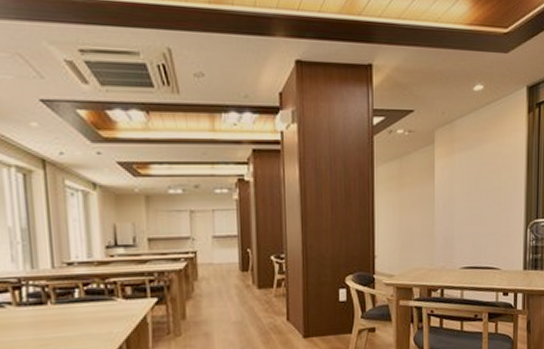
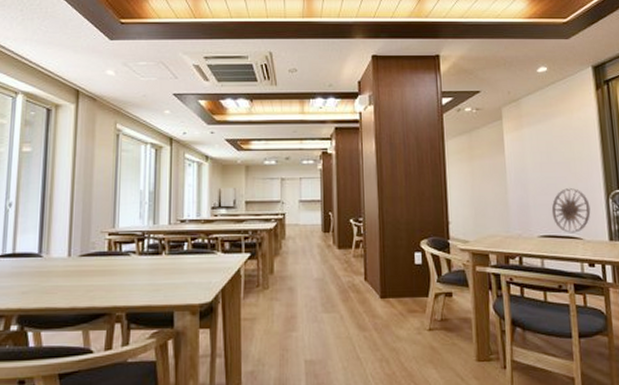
wall art: none [474,218,510,264] -> present [551,188,591,233]

